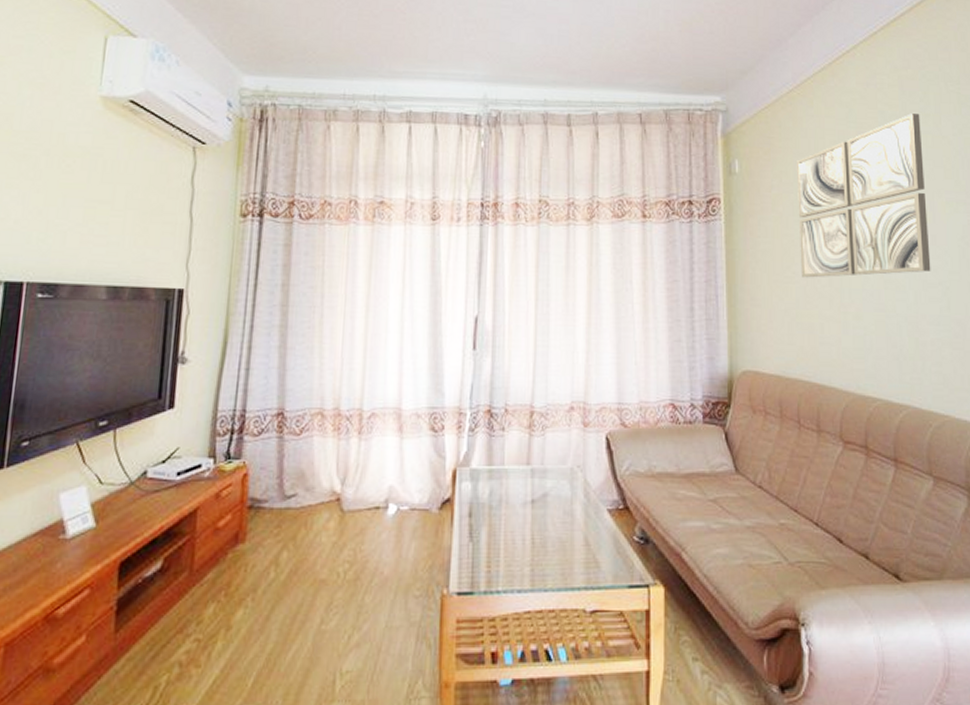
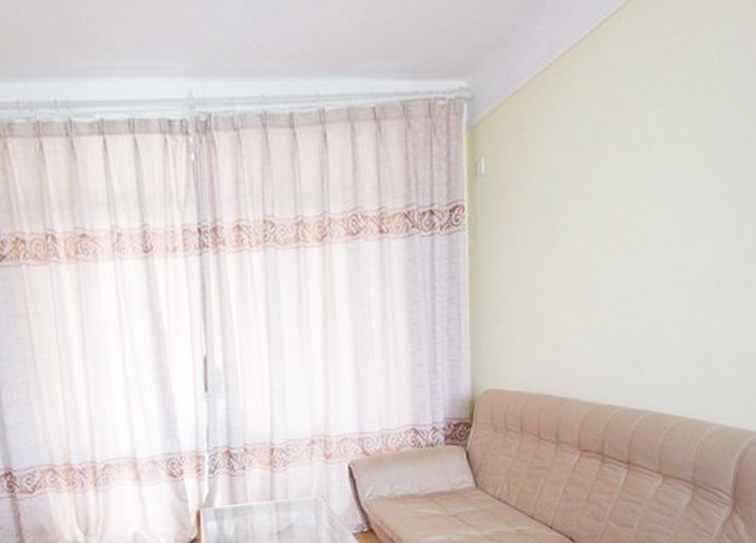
wall art: present [796,113,931,278] -> none [547,90,687,288]

